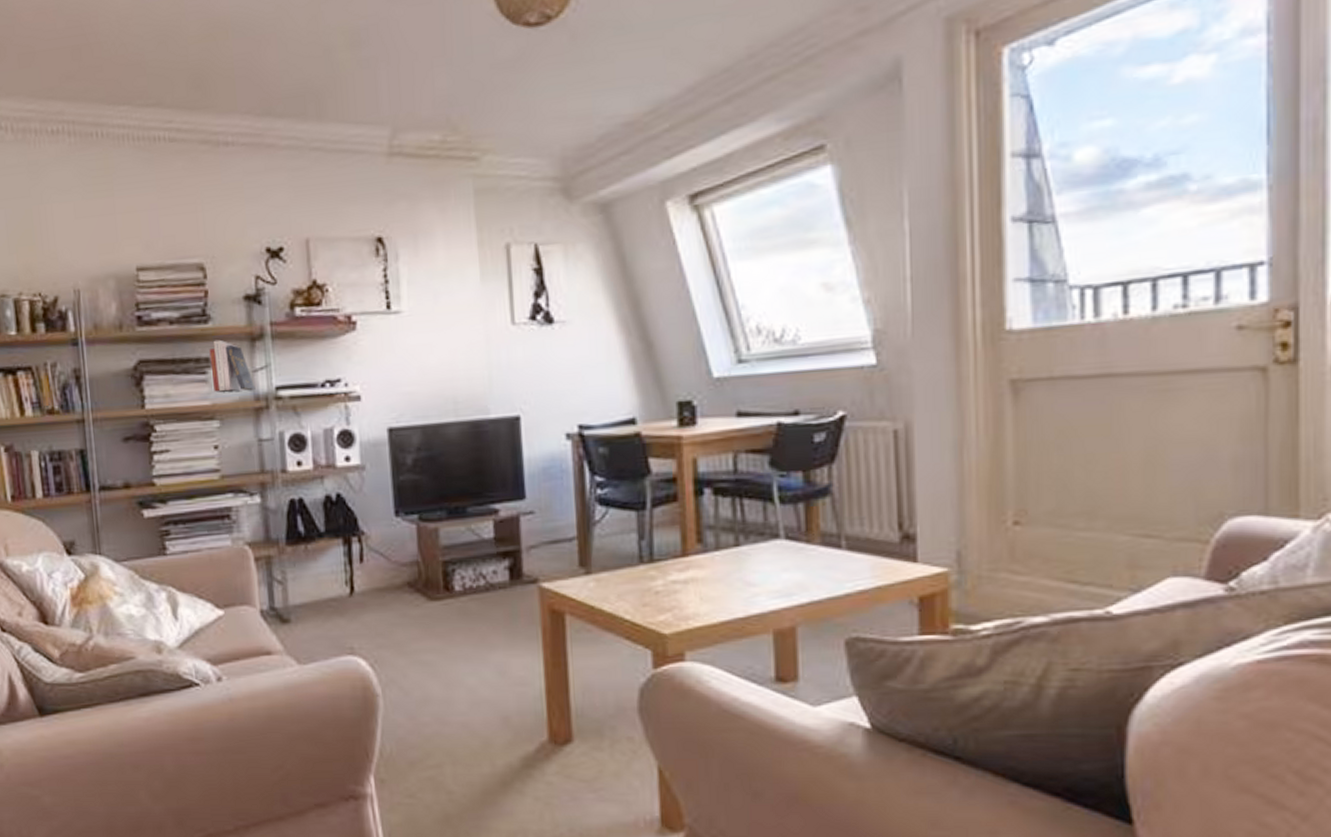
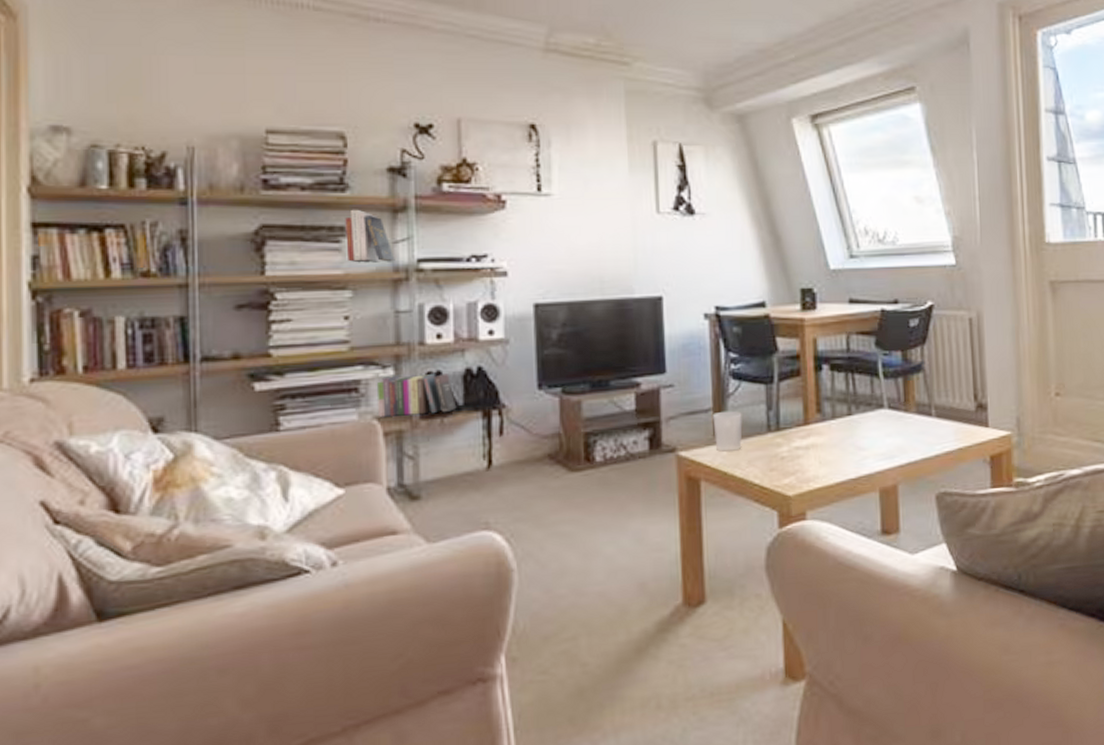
books: none [246,500,319,543] -> present [378,373,457,417]
candle holder: none [577,540,611,585] -> present [712,410,743,453]

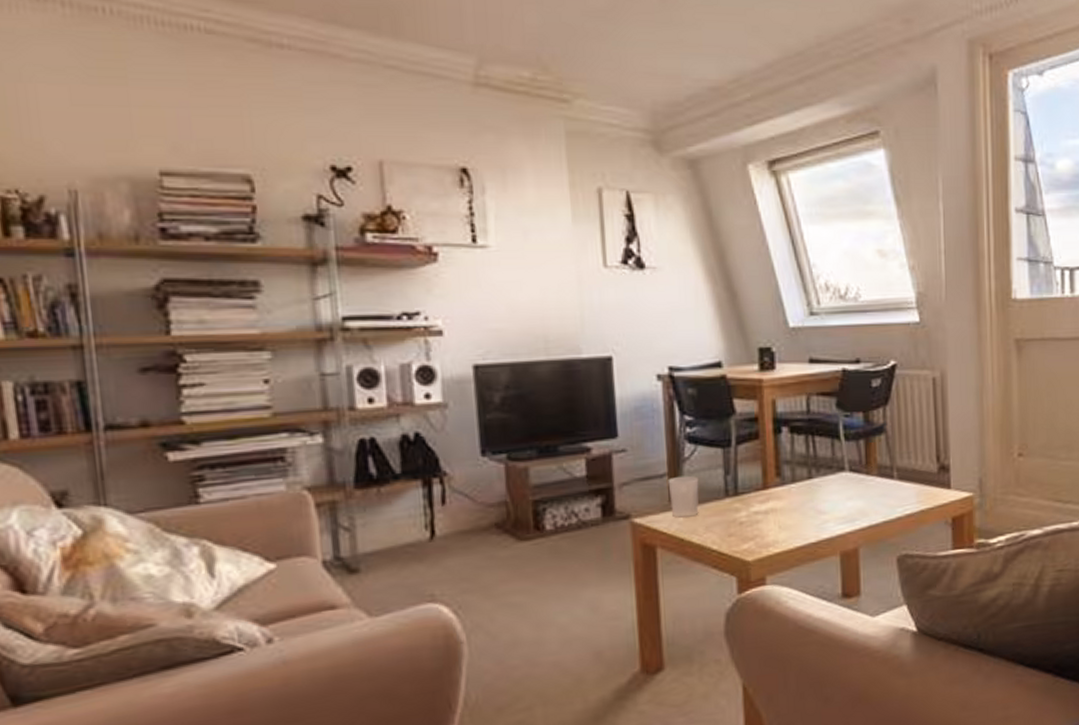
books: present [345,209,395,263] -> none [258,261,317,322]
books: present [378,373,457,417] -> none [305,439,394,487]

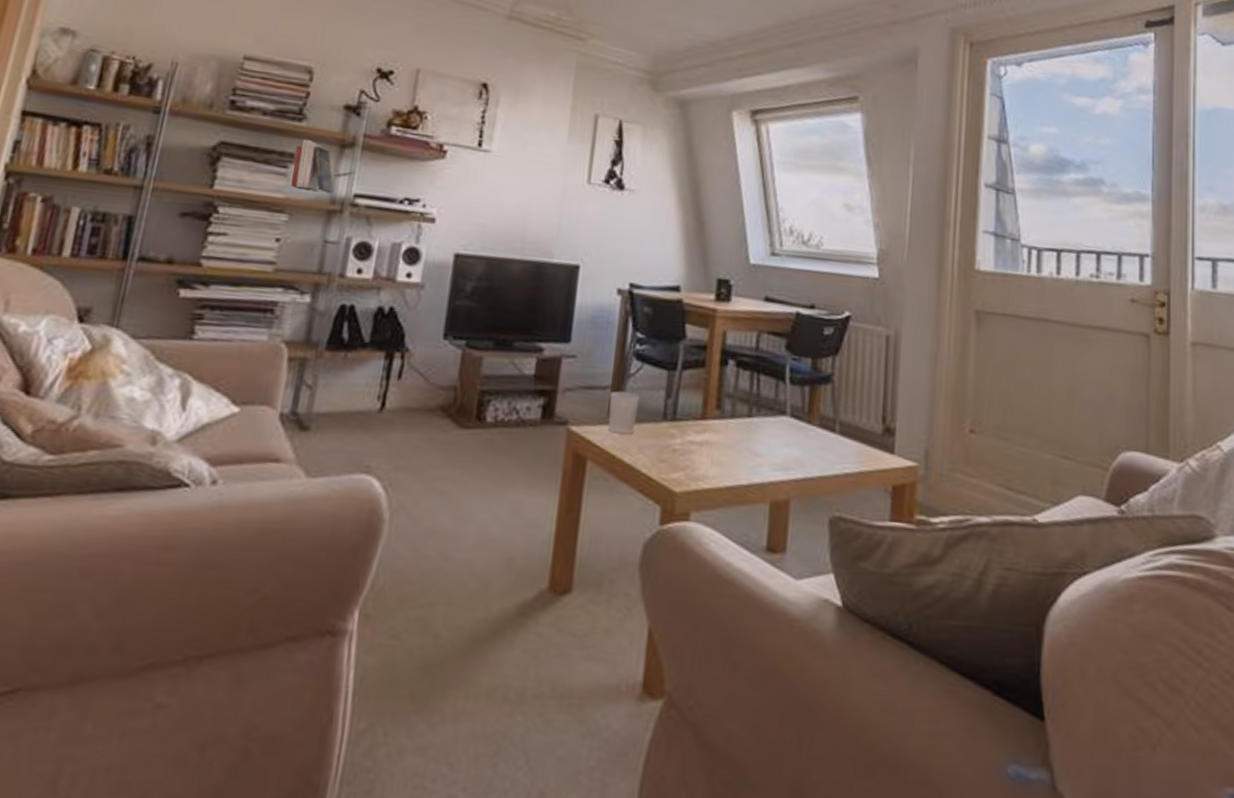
books: none [258,261,317,322] -> present [290,139,334,194]

